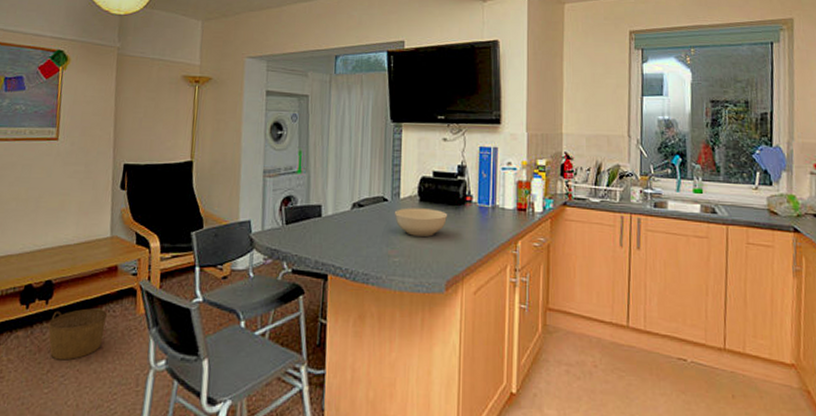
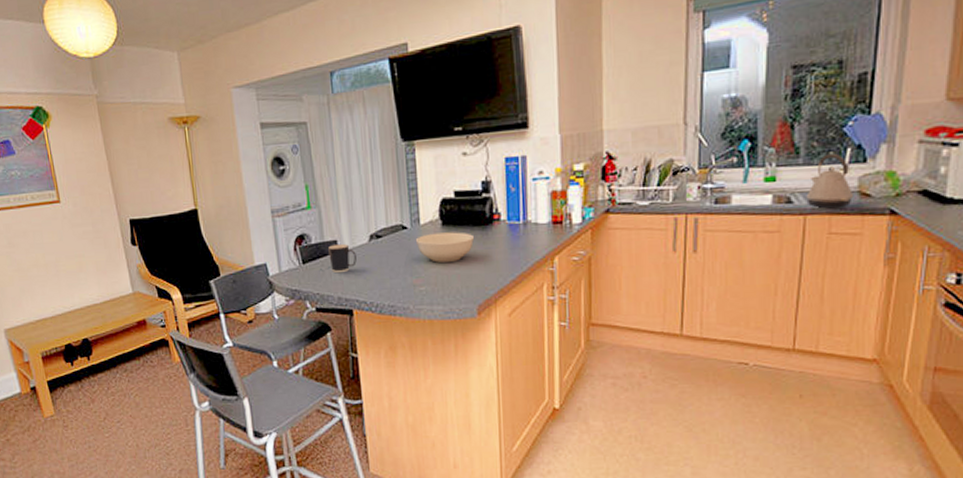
basket: present [48,308,107,361] -> none [95,360,147,408]
mug: none [311,209,338,237] -> present [327,244,357,274]
kettle: none [727,175,765,222] -> present [806,153,854,209]

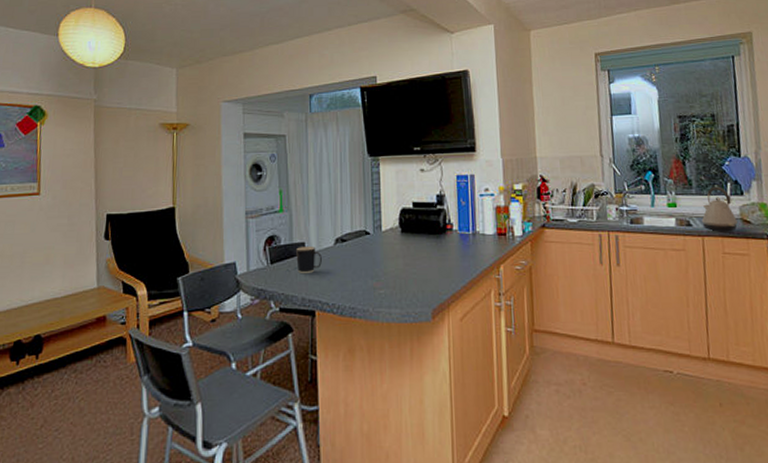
bowl: present [415,232,475,263] -> none [376,239,430,267]

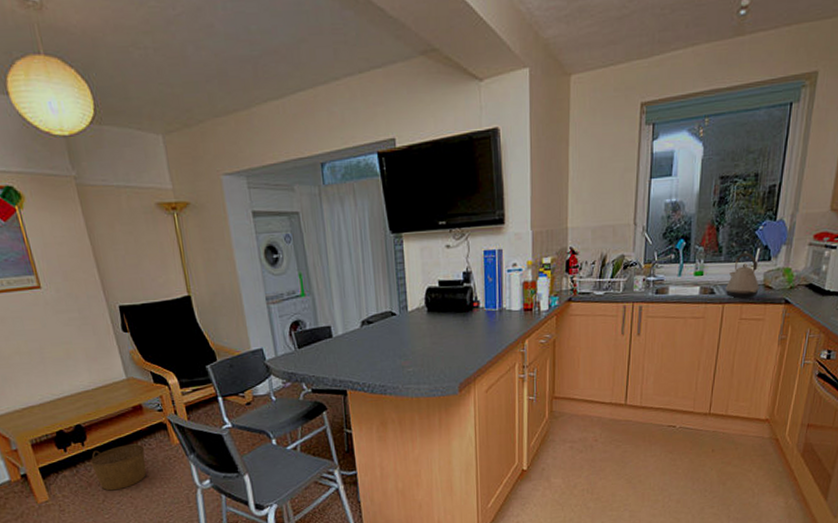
basket: none [40,360,98,414] -> present [91,444,147,491]
mug: present [295,247,322,274] -> none [321,330,350,357]

